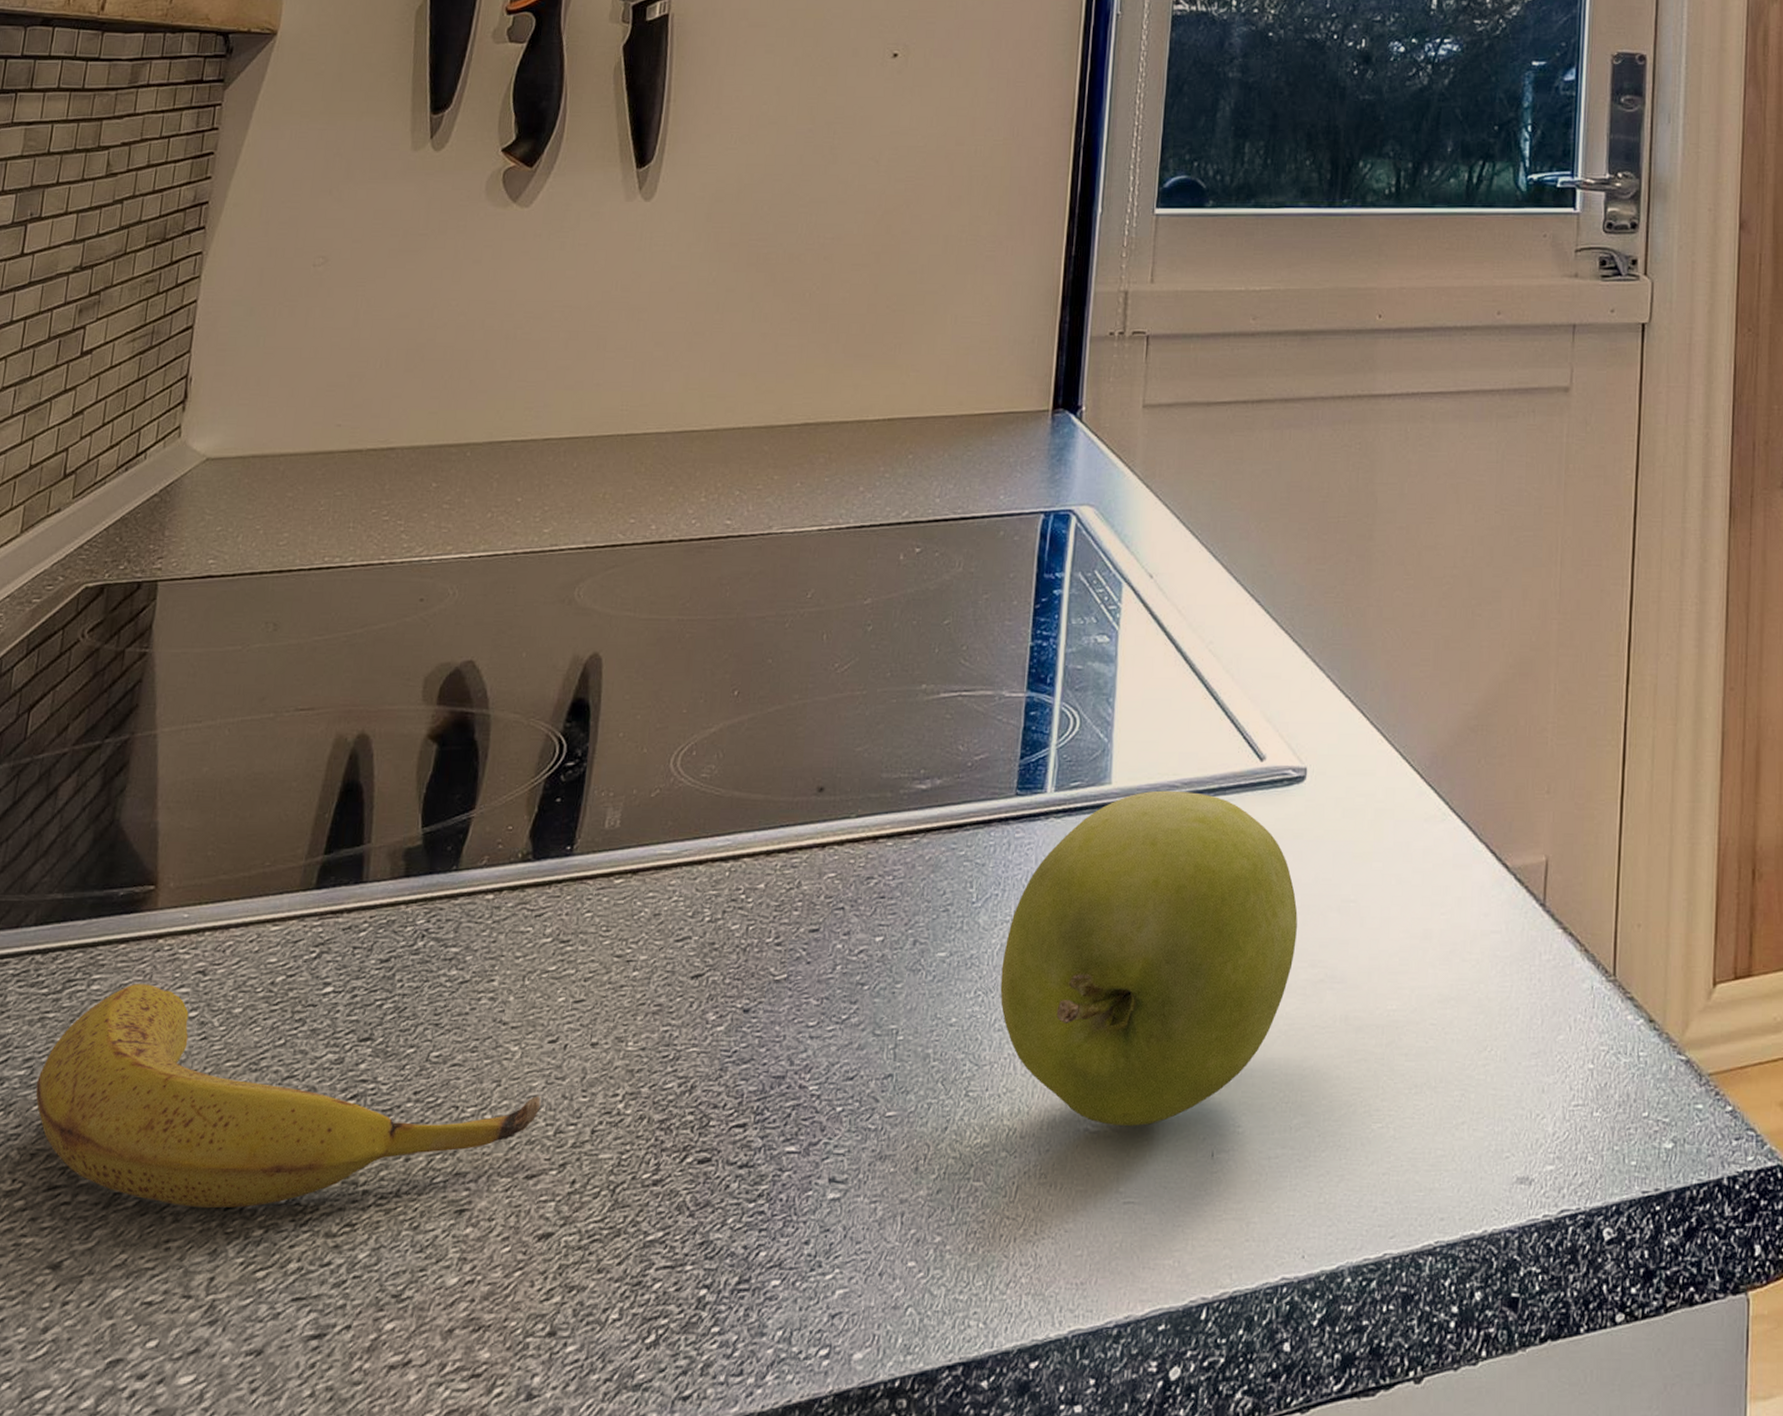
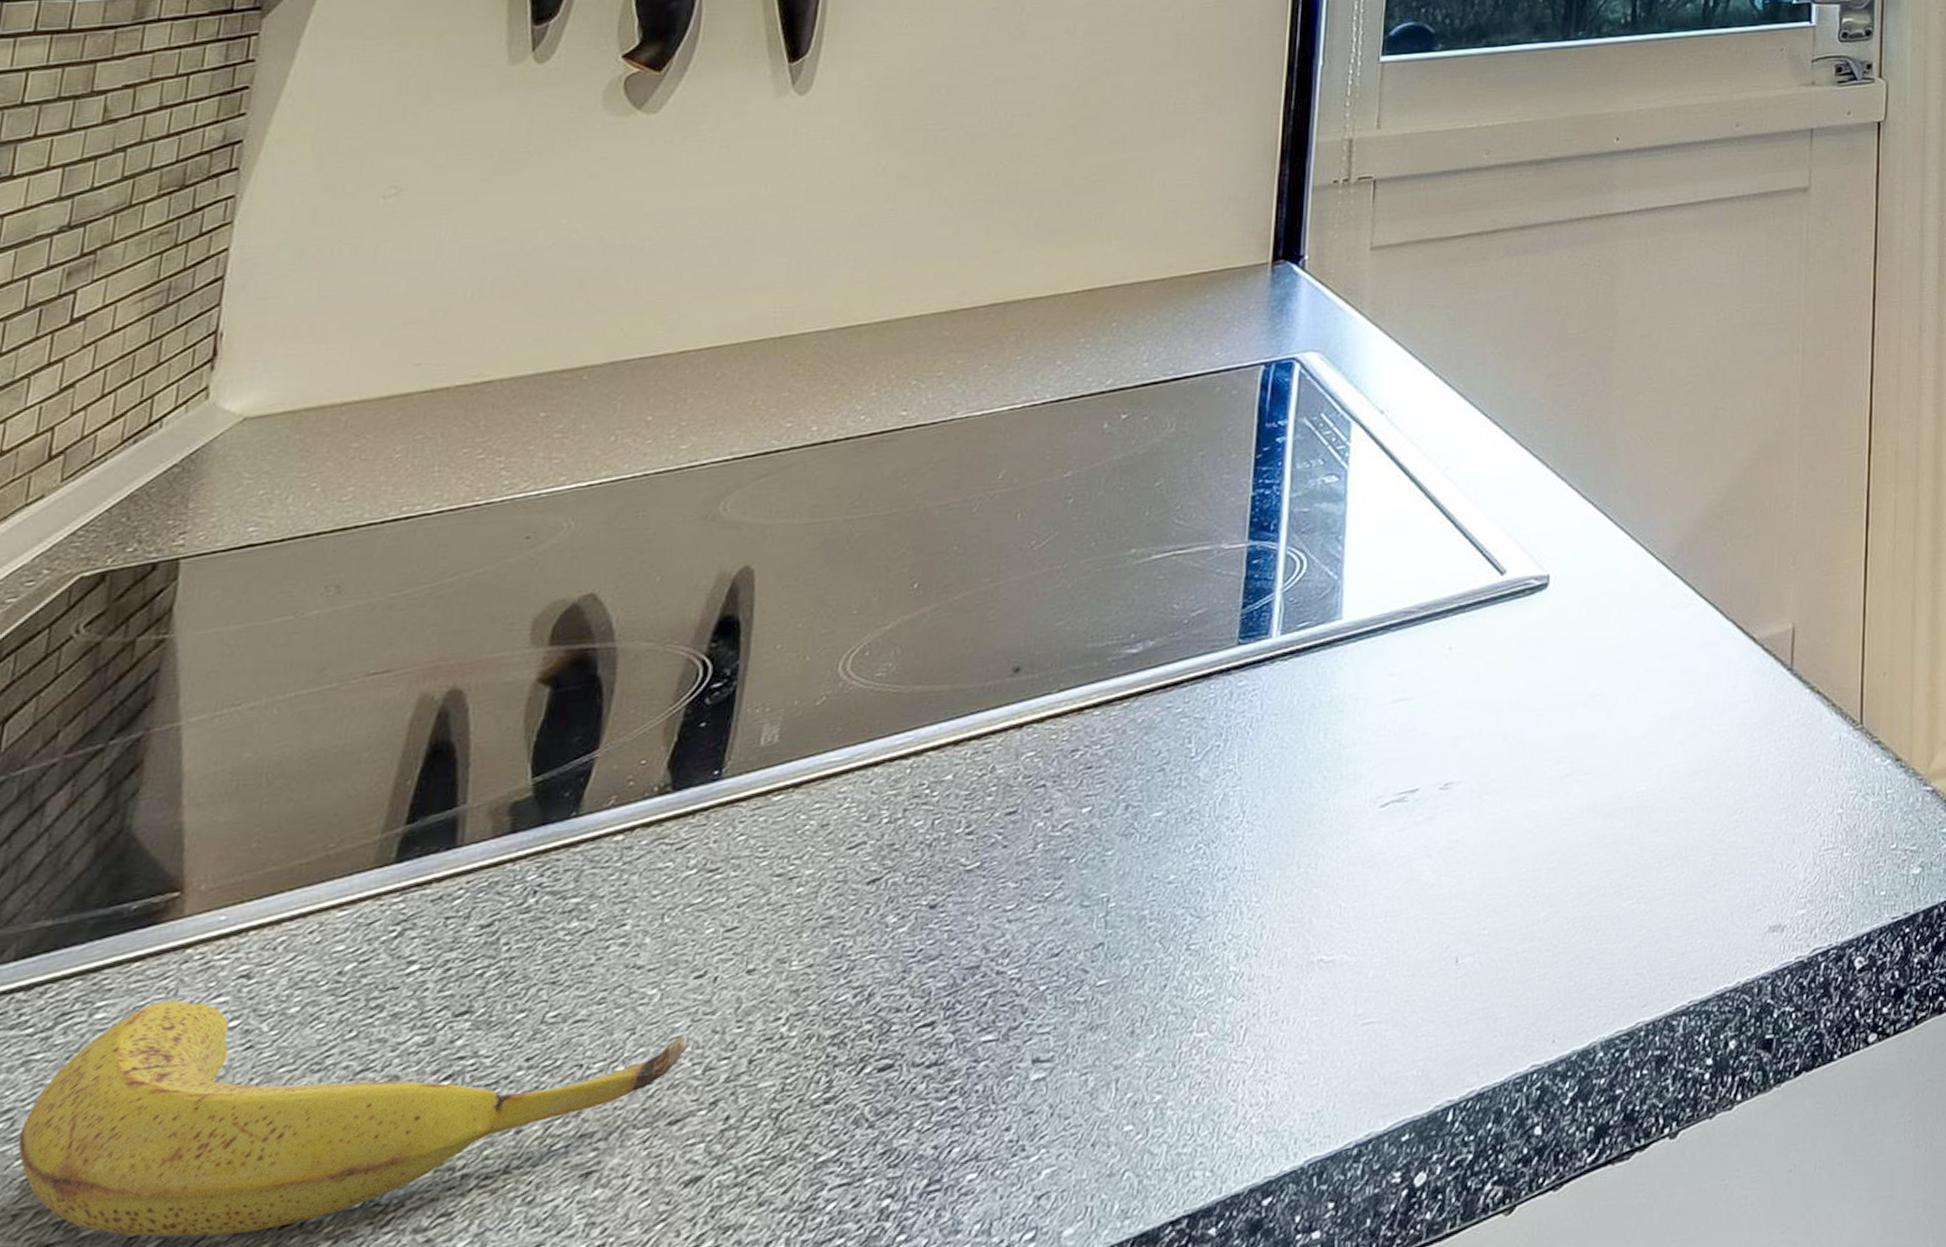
apple: present [1000,790,1298,1126] -> none [1223,614,1542,952]

